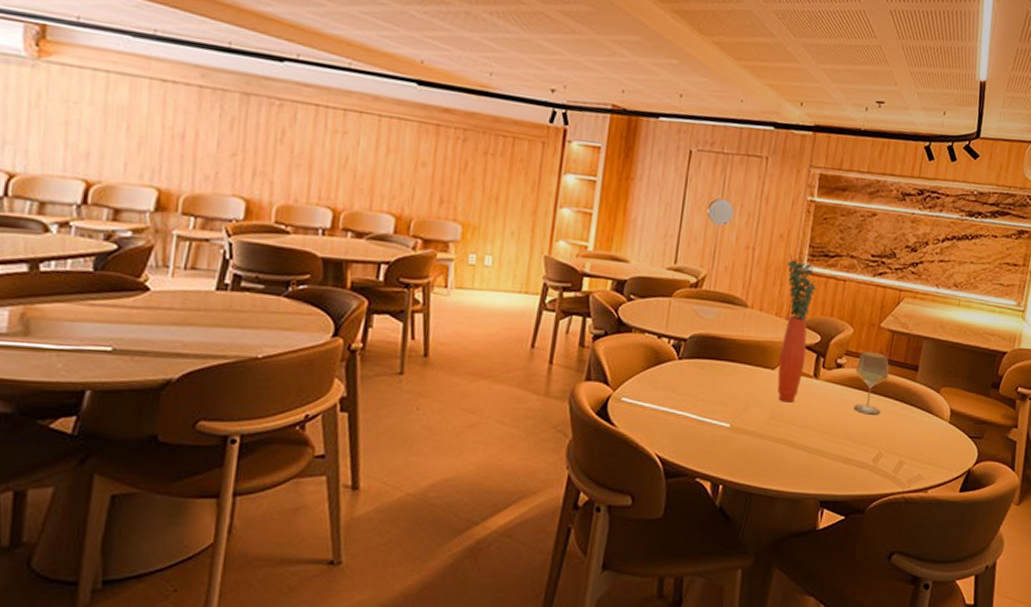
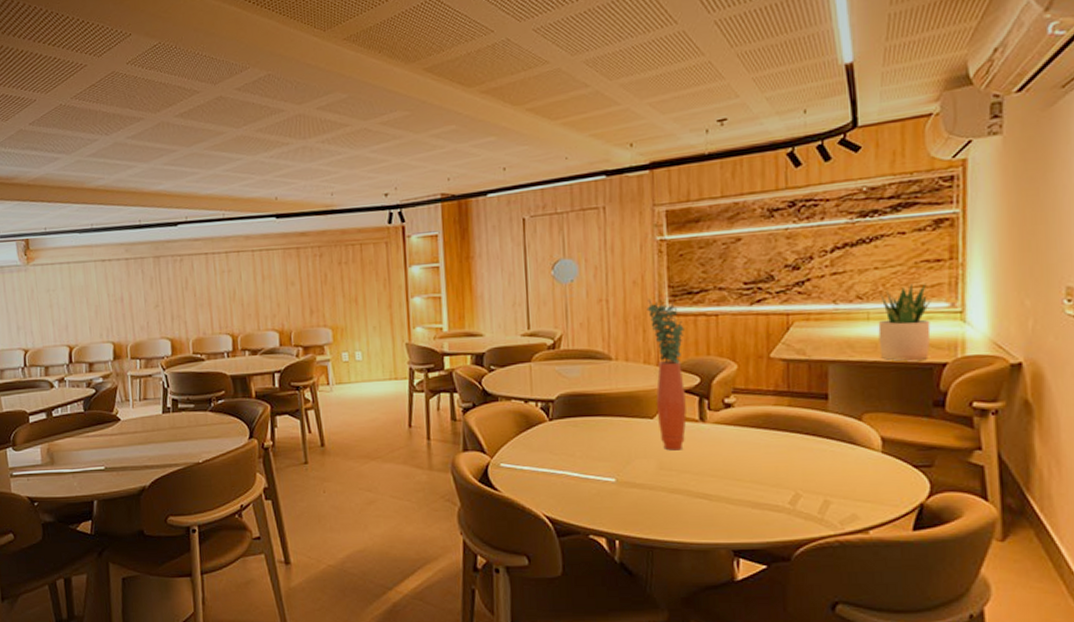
wine glass: present [854,351,889,415] -> none [748,385,792,454]
planter: none [962,281,1005,347] -> present [878,283,931,361]

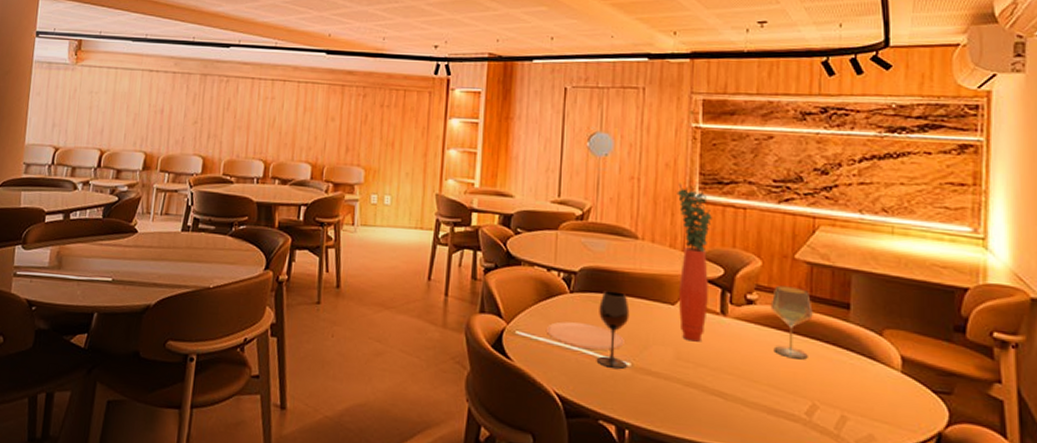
plate: none [529,447,607,472] -> present [545,321,624,351]
wineglass: none [579,413,612,486] -> present [596,291,630,369]
wine glass: none [748,385,792,454] -> present [770,285,813,360]
planter: present [878,283,931,361] -> none [902,204,954,282]

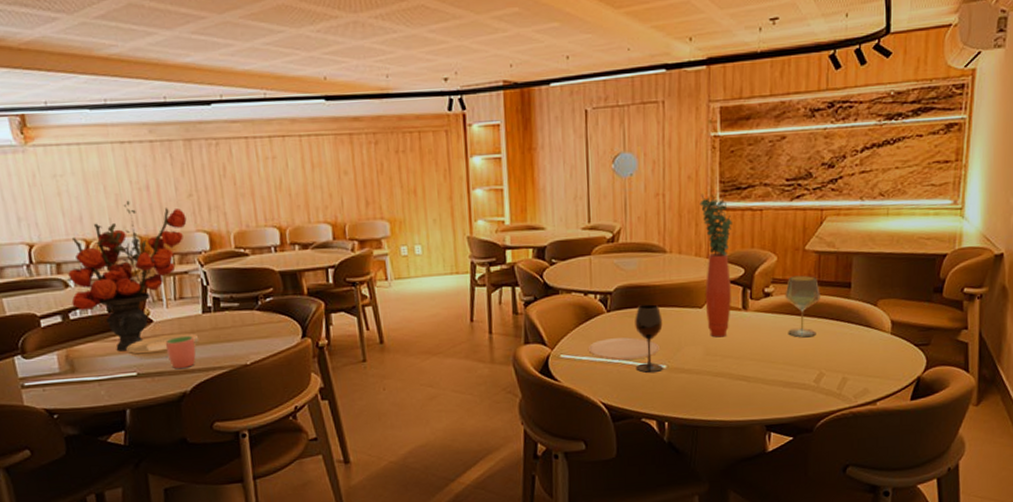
bouquet: none [75,120,188,257] -> present [68,200,187,353]
plate: none [108,246,173,269] -> present [126,332,200,361]
cup: none [142,249,169,282] -> present [164,335,196,370]

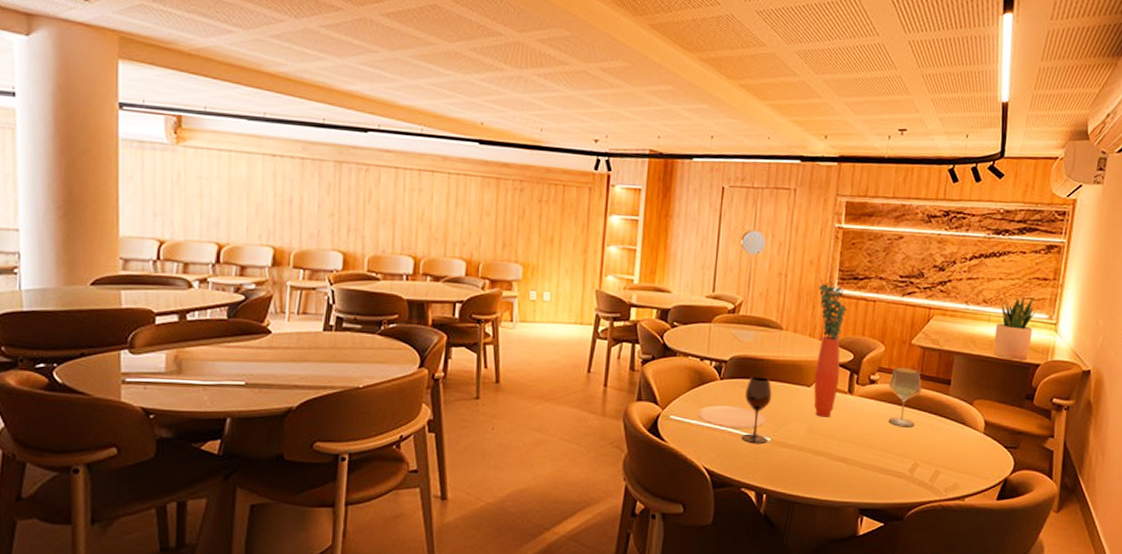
bouquet: present [68,200,187,353] -> none [192,211,324,360]
plate: present [126,332,200,361] -> none [239,347,315,372]
cup: present [164,335,196,370] -> none [279,350,311,384]
planter: none [895,182,938,252] -> present [993,295,1036,360]

